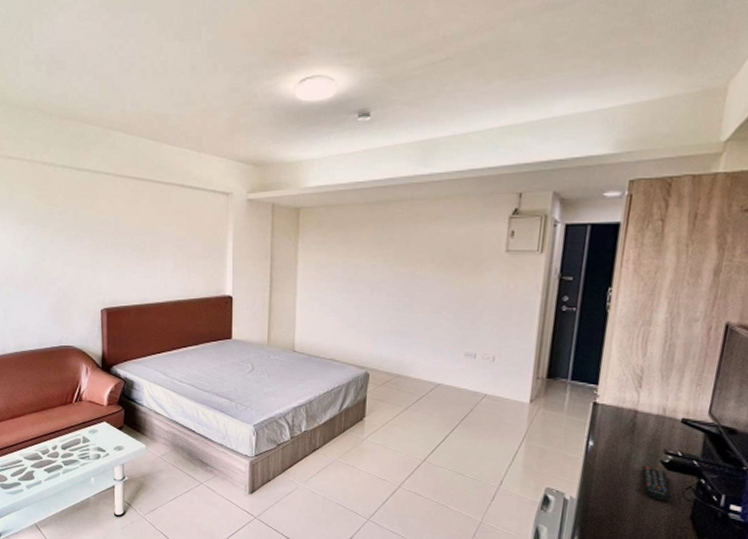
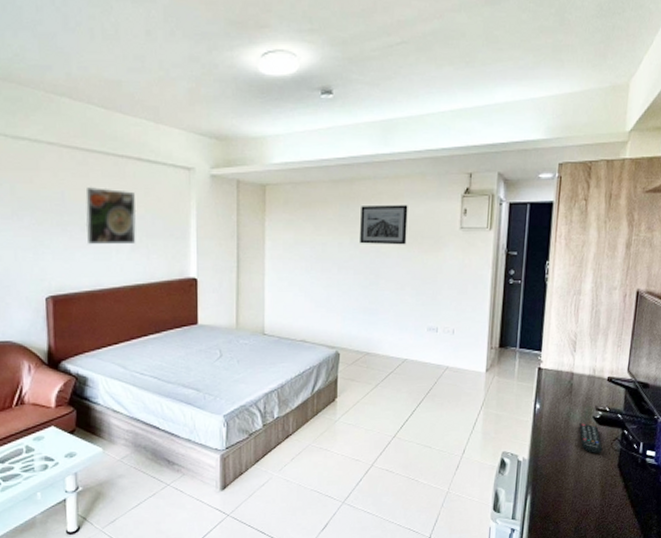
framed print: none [135,212,179,263] -> present [85,187,137,244]
wall art: none [394,226,448,268] -> present [360,204,408,245]

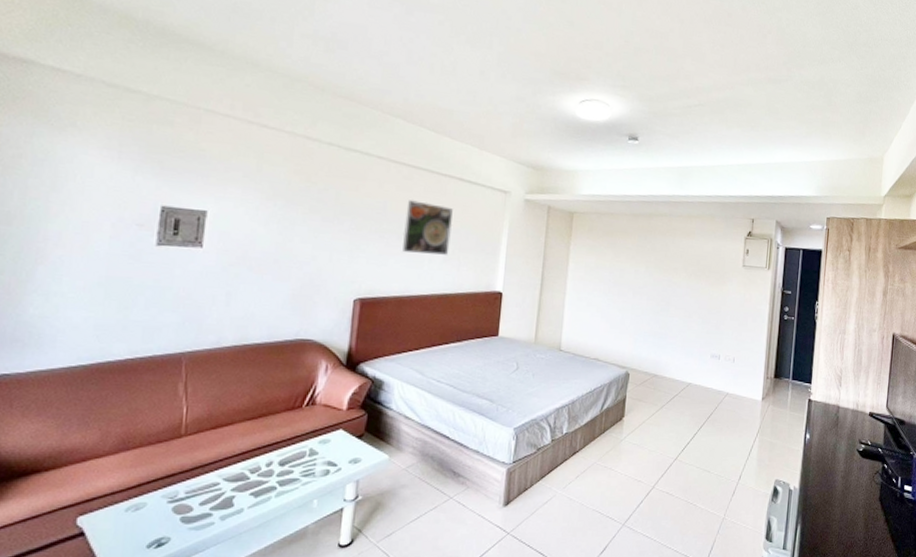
wall art: present [360,204,408,245] -> none [654,239,698,277]
remote control: present [579,423,603,454] -> none [844,455,866,487]

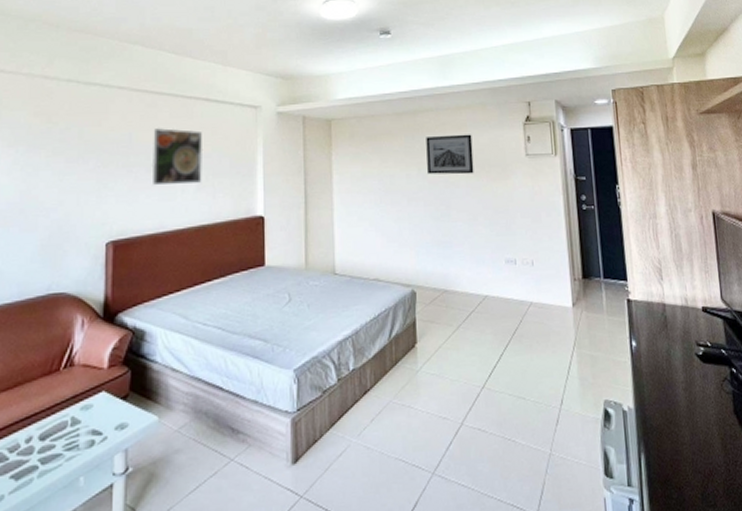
wall art: none [654,239,698,277] -> present [426,134,474,175]

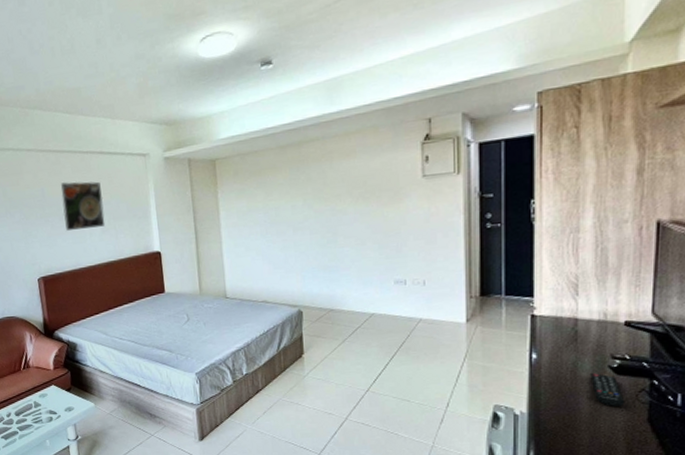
wall art: present [426,134,474,175] -> none [311,160,363,204]
remote control: none [682,362,714,399] -> present [590,373,625,407]

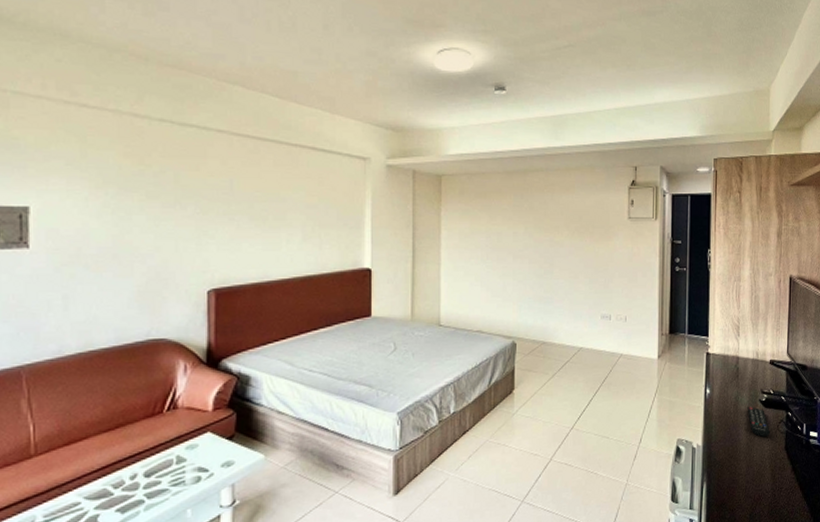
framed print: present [61,181,105,230] -> none [254,176,310,234]

